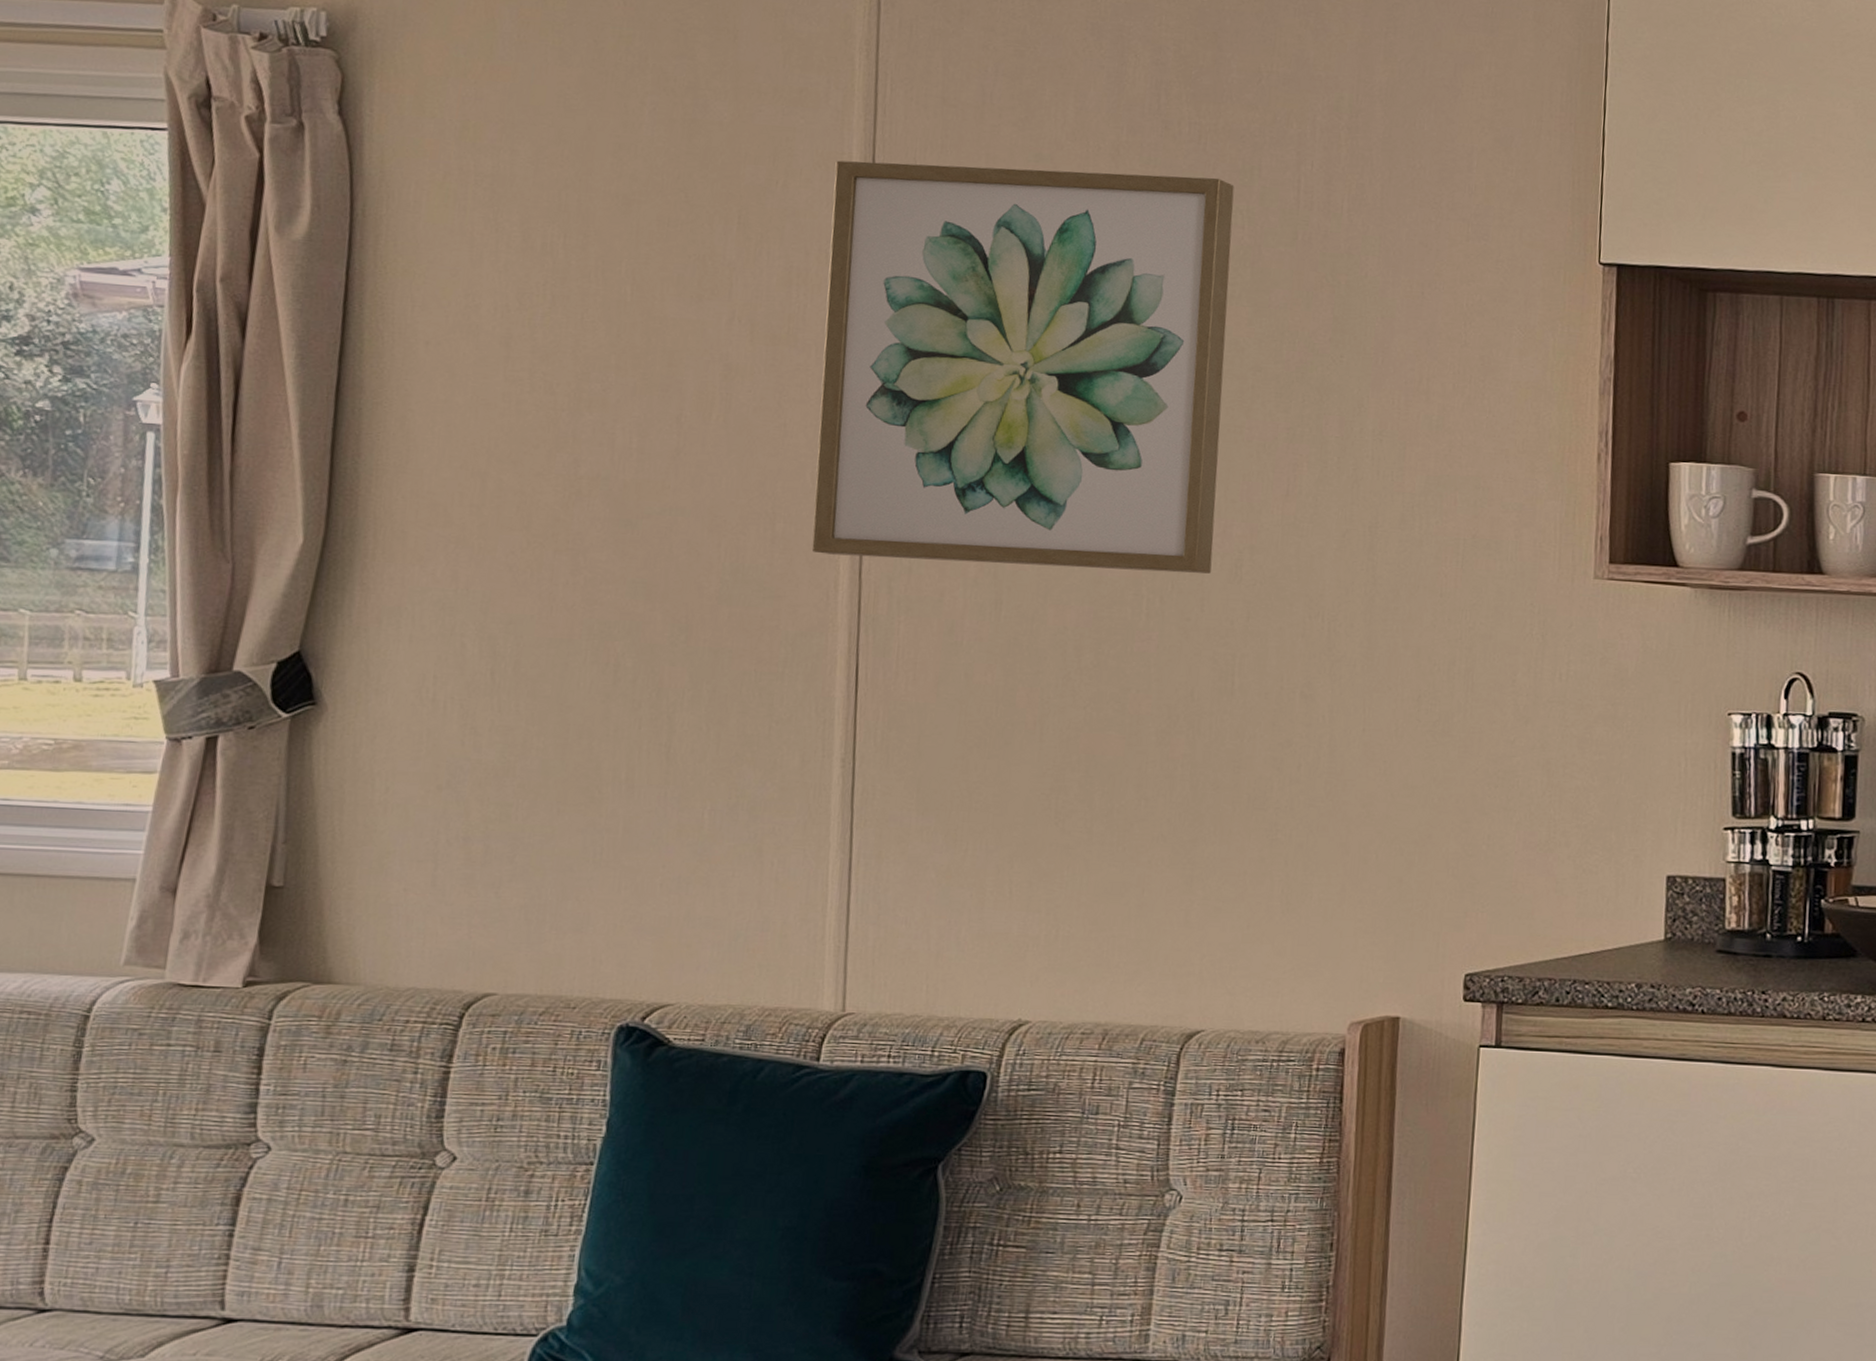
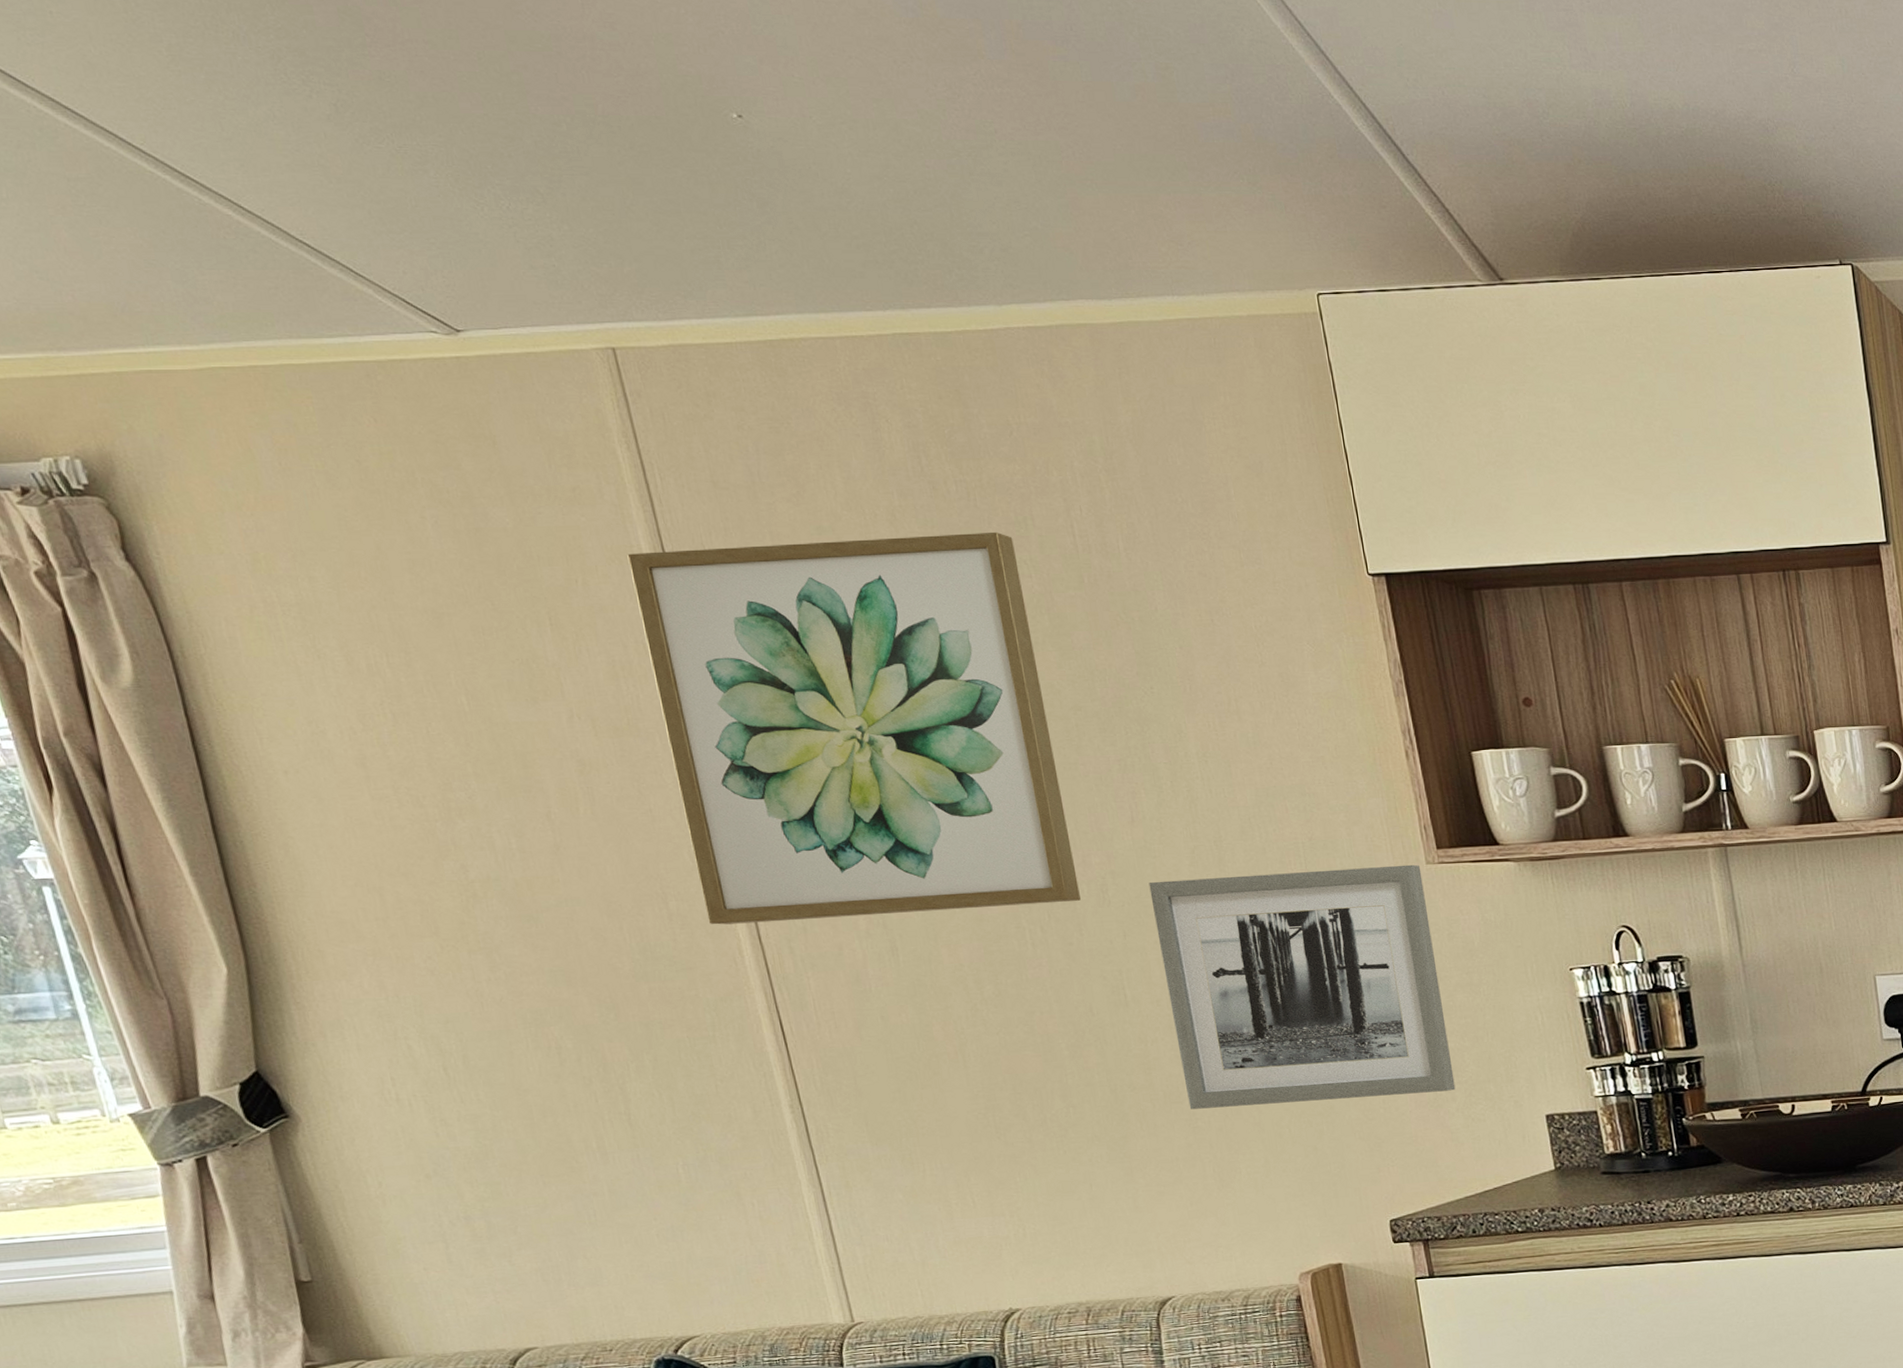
wall art: none [1272,562,1587,835] -> present [1148,864,1456,1110]

